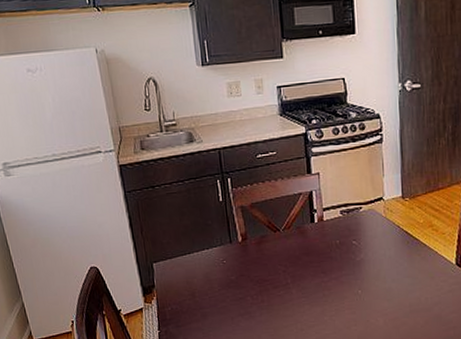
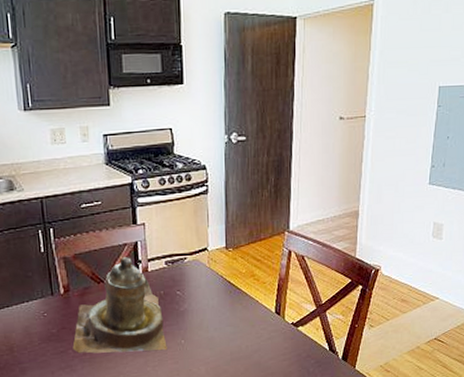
teapot: none [251,206,344,301] -> present [72,257,167,354]

